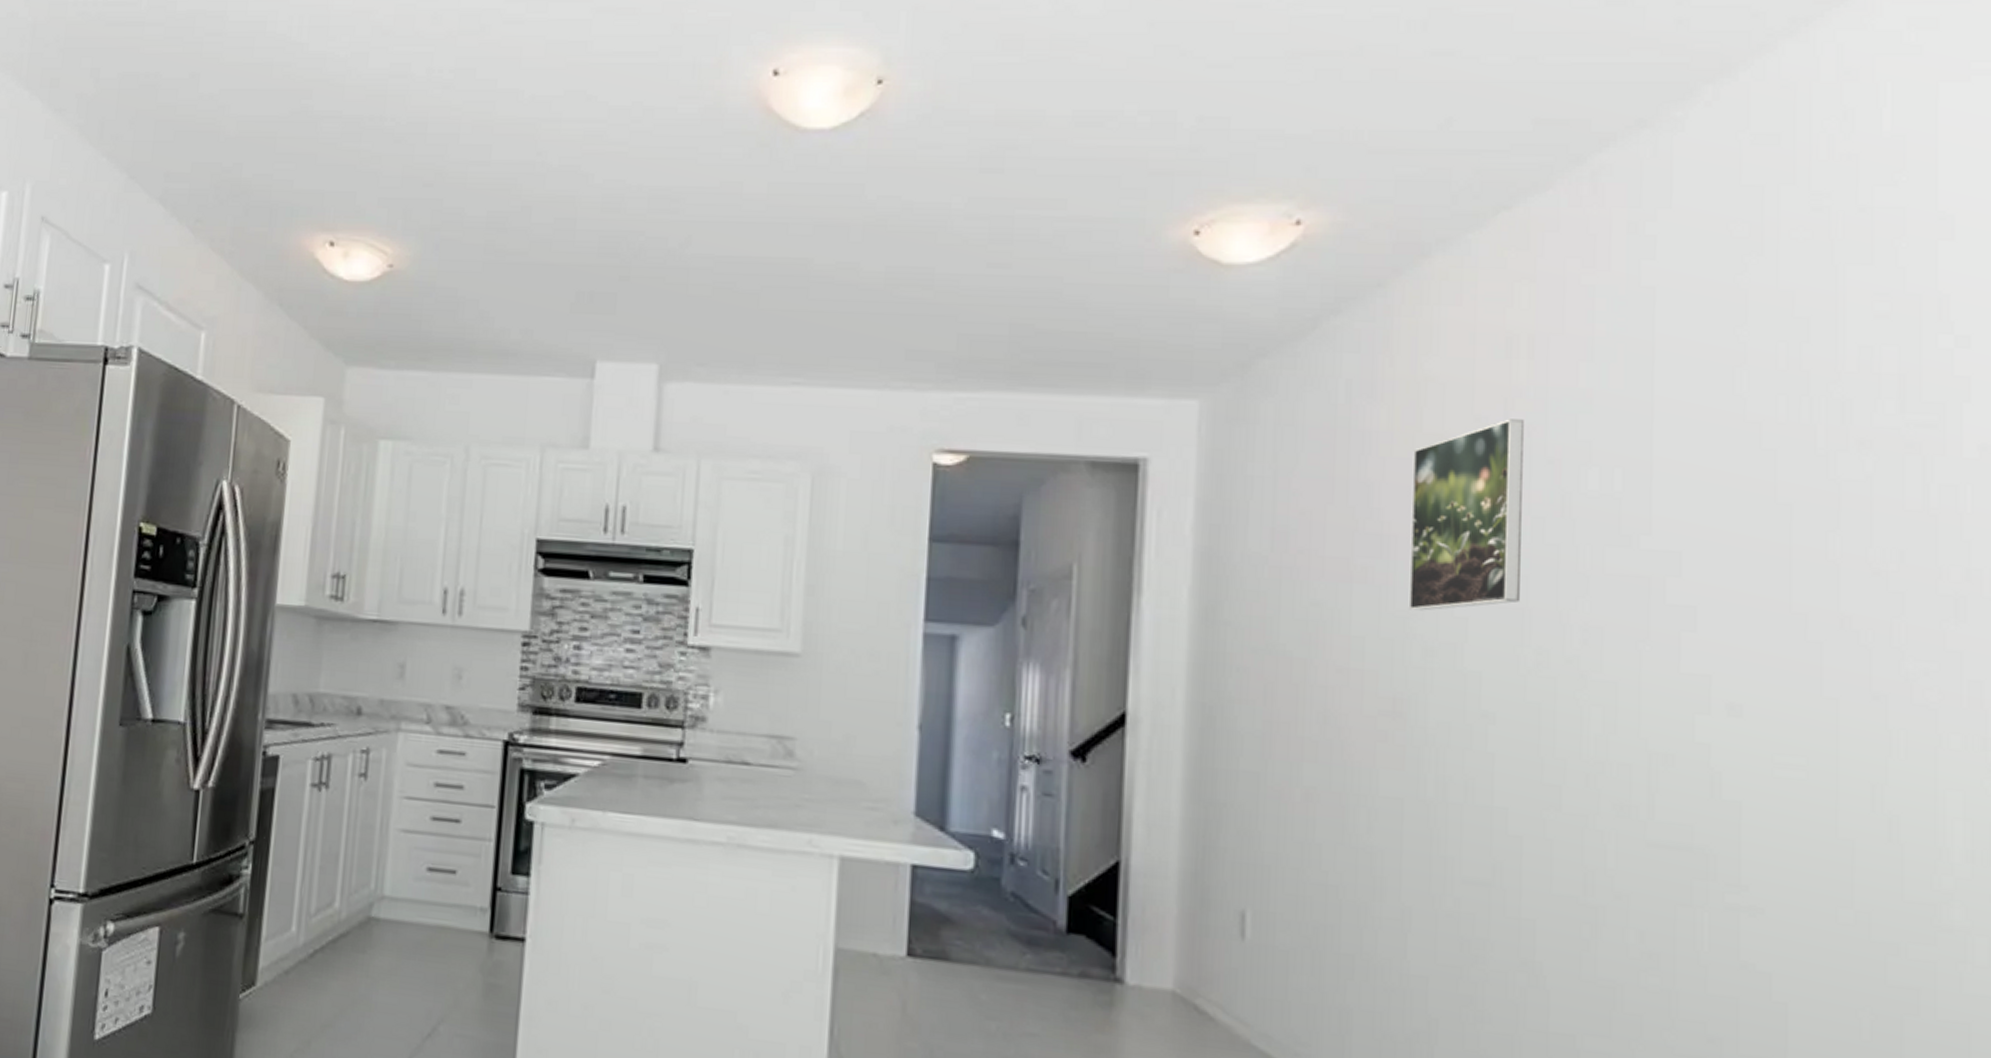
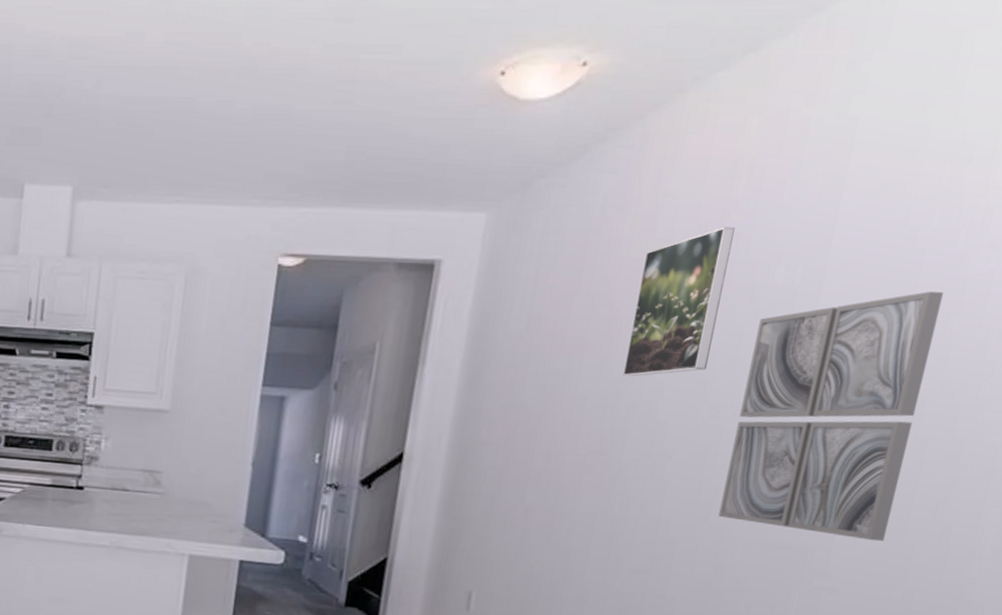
wall art: none [1573,502,1815,840] -> present [718,291,944,542]

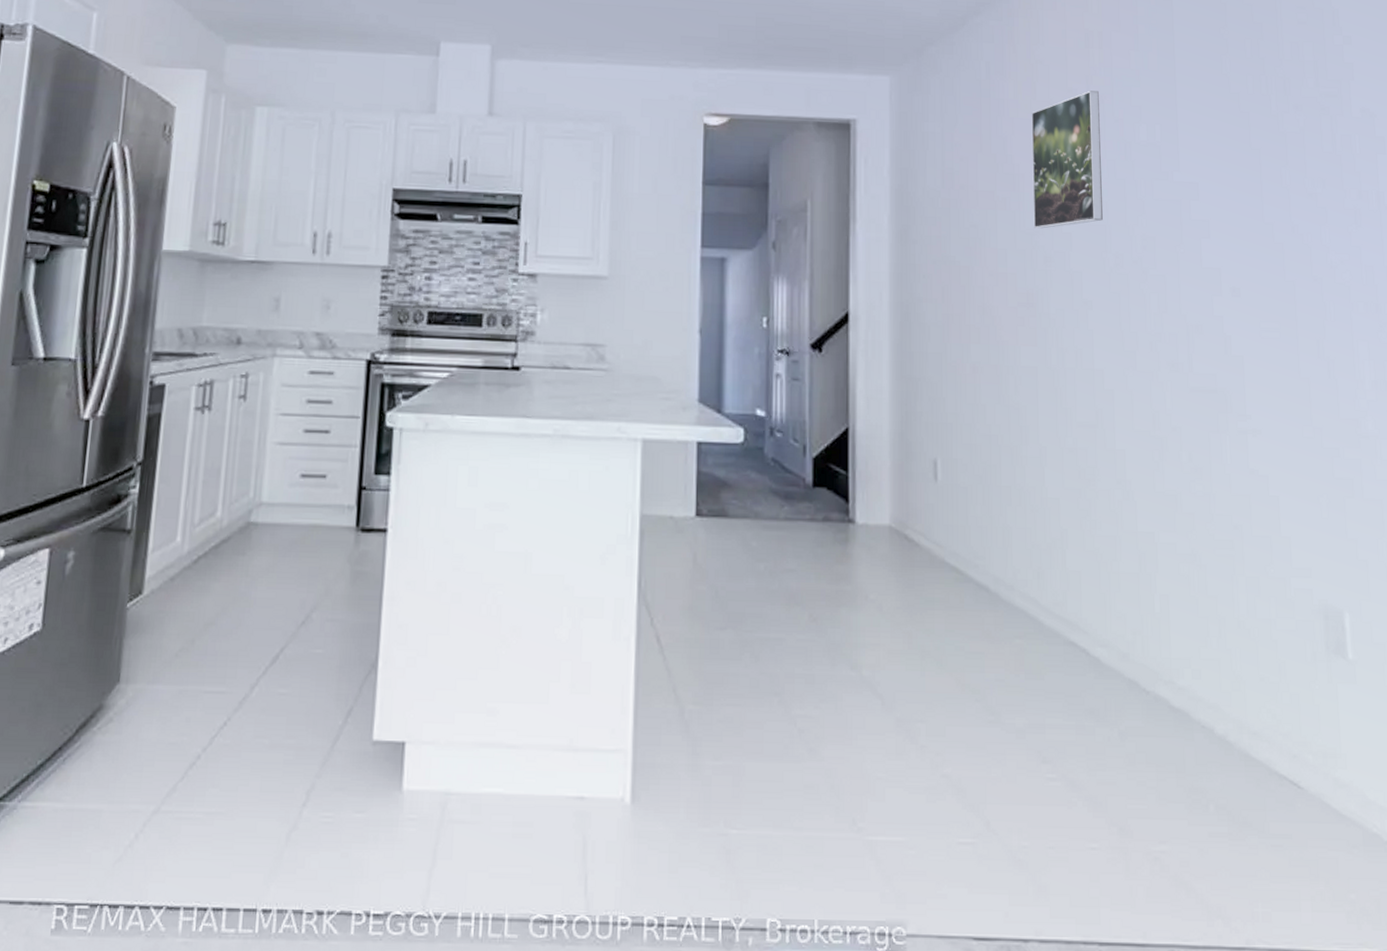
wall art: present [718,291,944,542] -> none [1137,147,1285,380]

